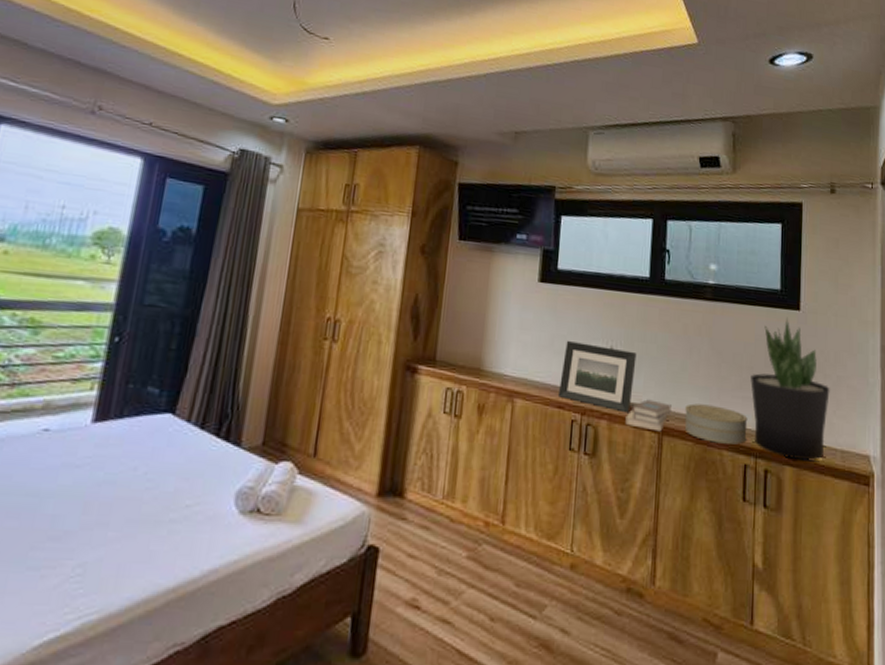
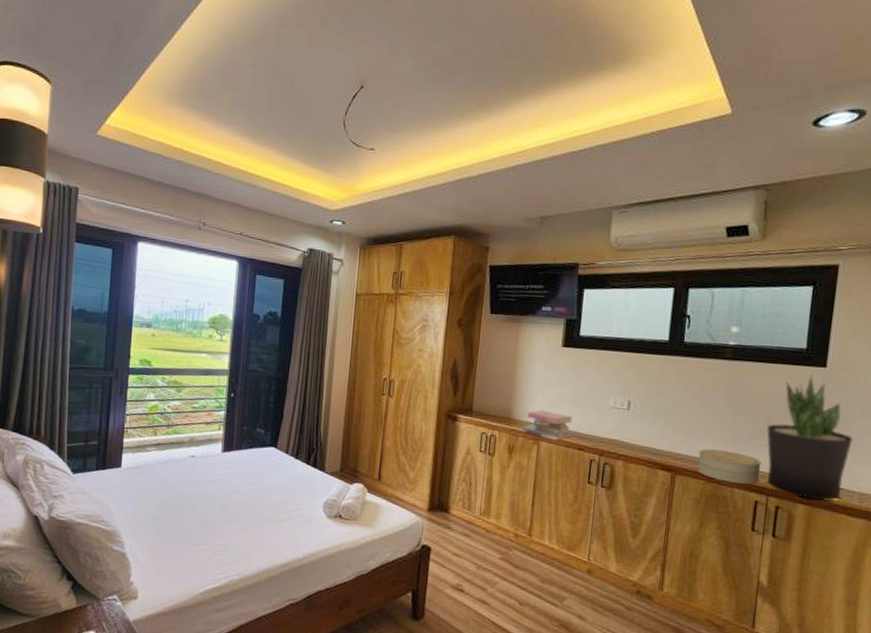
books: none [493,358,551,397] -> present [521,410,572,441]
picture frame: present [559,340,637,413] -> none [579,395,653,456]
books: present [625,399,672,432] -> none [640,444,685,471]

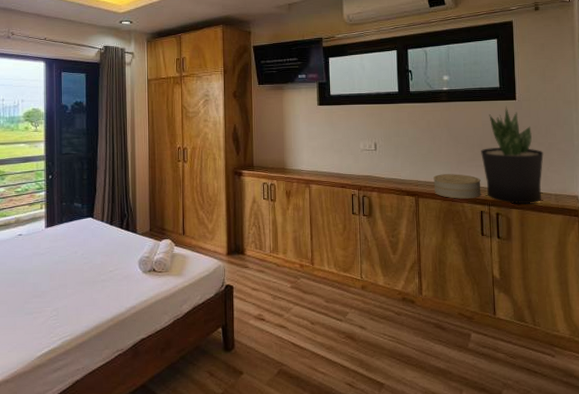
books: present [521,410,572,441] -> none [294,158,334,182]

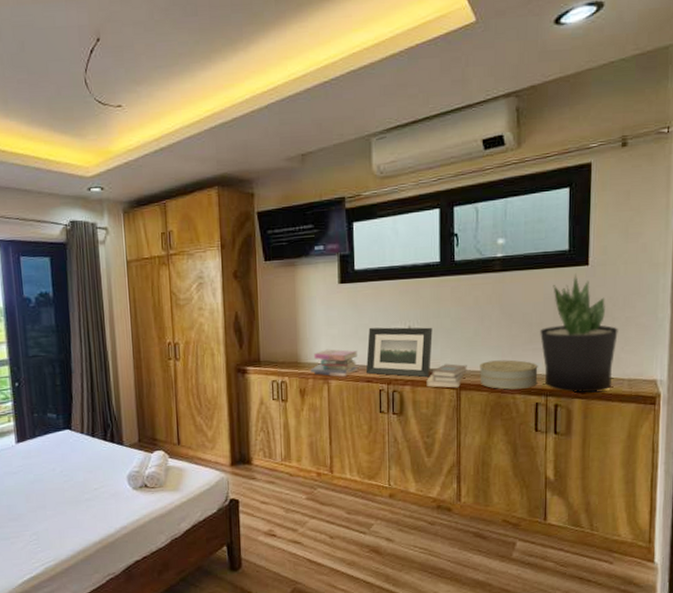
books: none [294,158,334,182] -> present [309,349,358,377]
picture frame: none [341,142,394,186] -> present [366,327,433,378]
books: none [390,175,423,196] -> present [426,363,467,388]

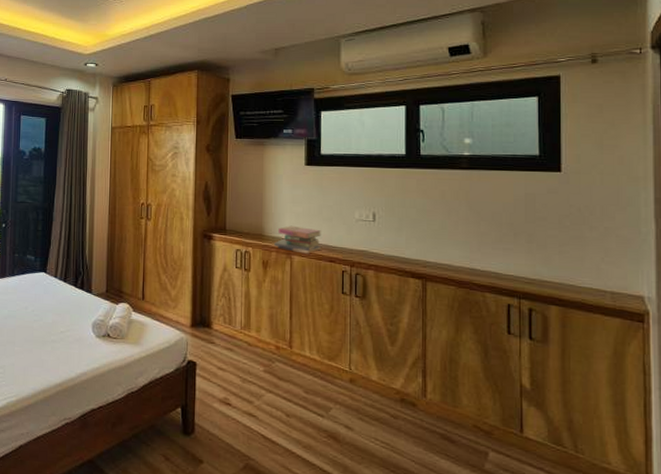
picture frame: present [366,327,433,378] -> none [330,209,398,265]
books: present [426,363,467,388] -> none [391,253,433,279]
decorative box: present [480,359,538,390] -> none [446,255,509,288]
planter: present [540,273,618,393] -> none [511,178,597,301]

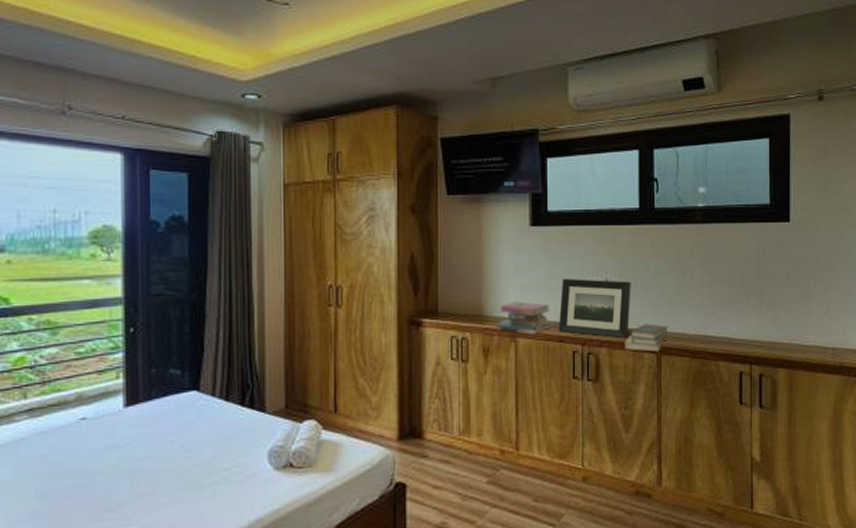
picture frame: none [330,209,398,265] -> present [559,278,631,339]
books: none [391,253,433,279] -> present [624,323,668,352]

